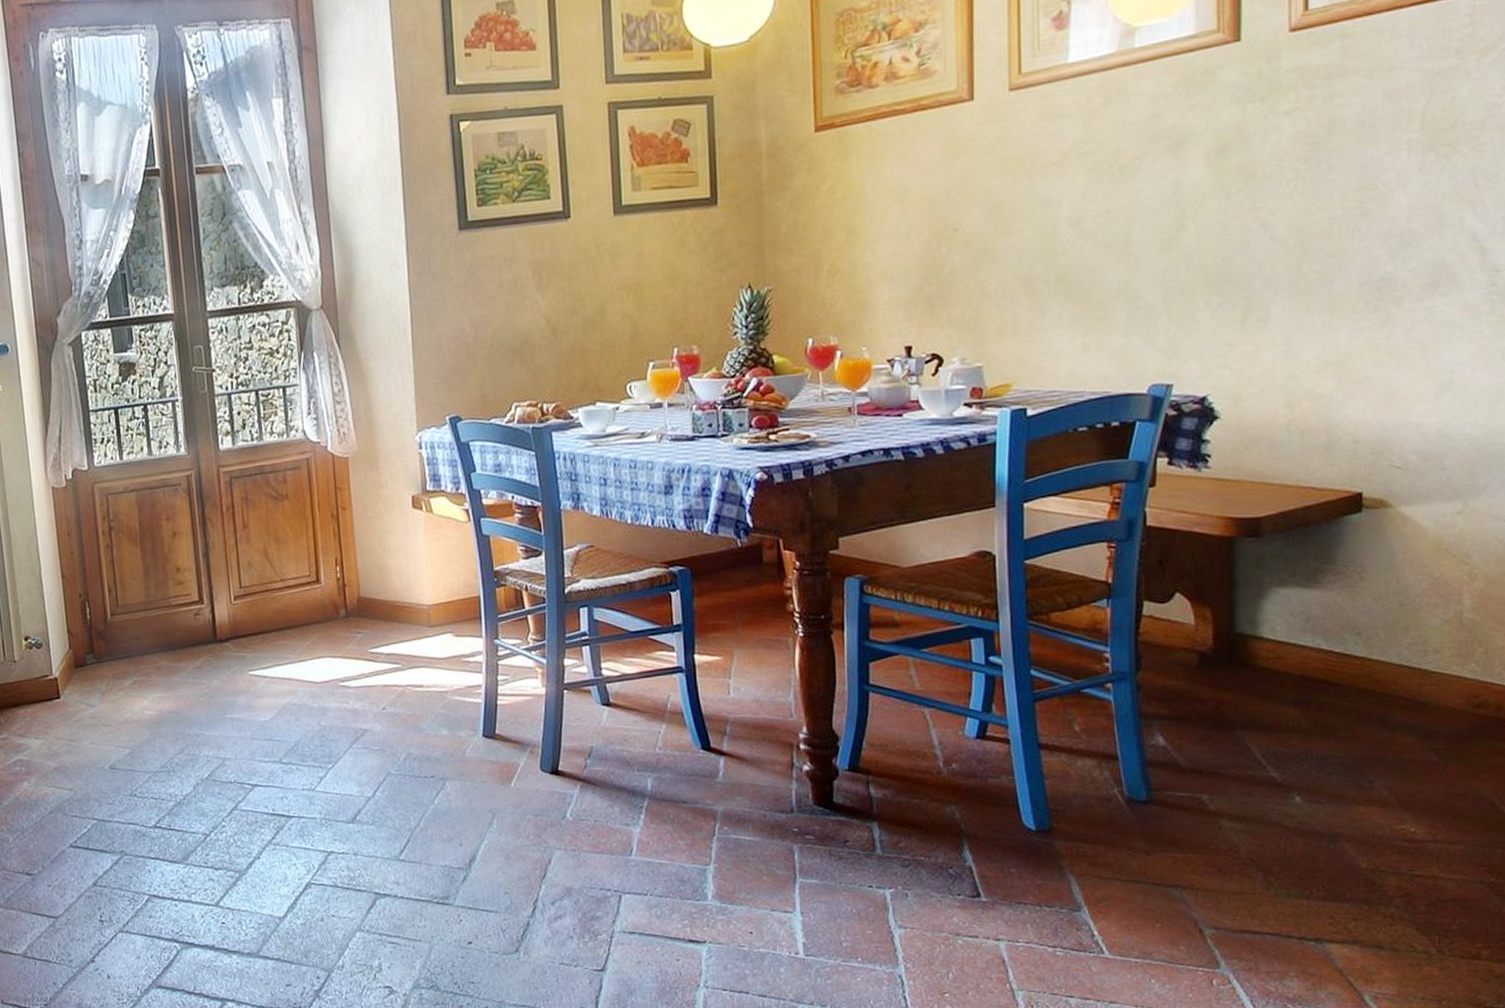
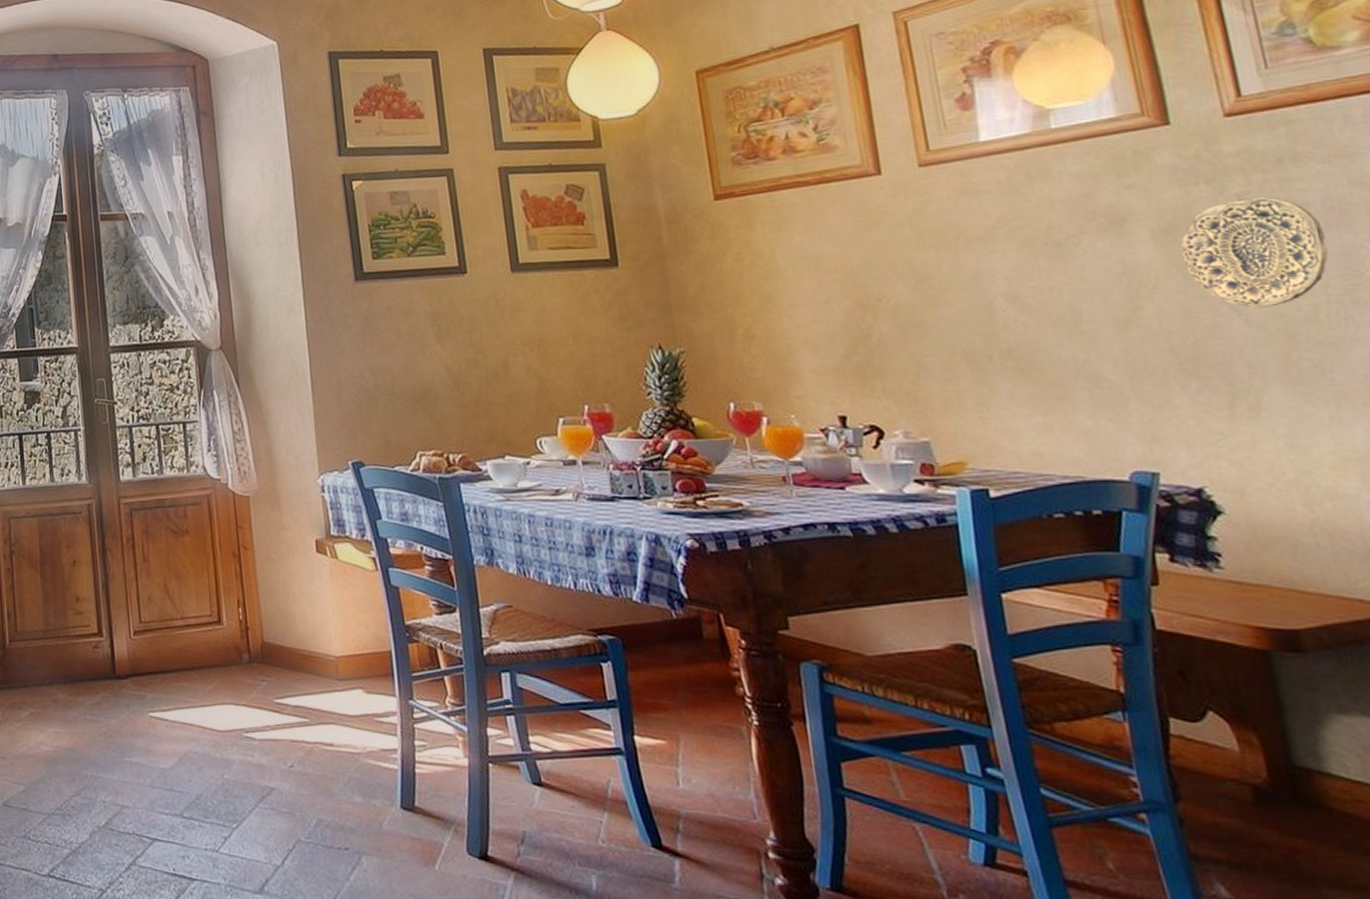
decorative plate: none [1228,113,1353,224] -> present [1181,196,1329,308]

